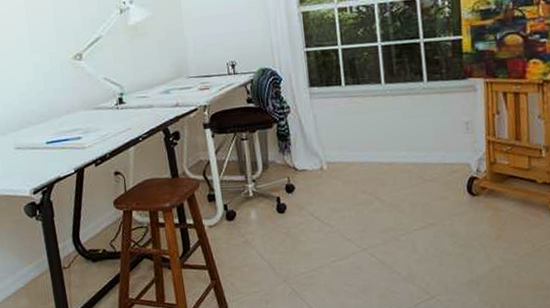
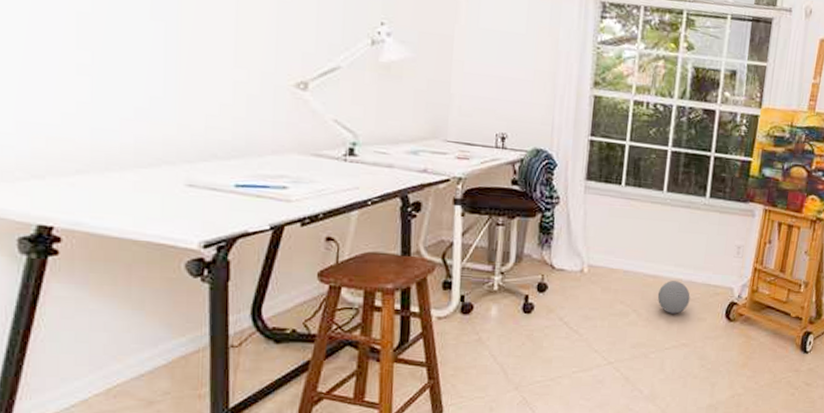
decorative ball: none [395,164,429,197] -> present [657,281,690,314]

